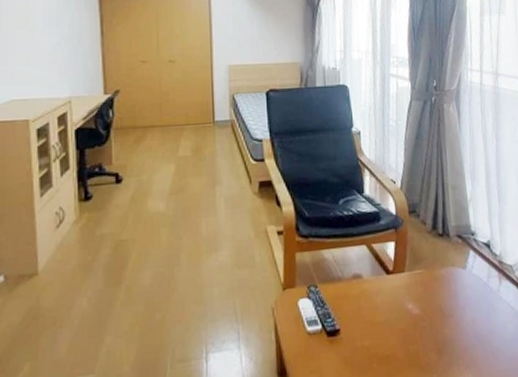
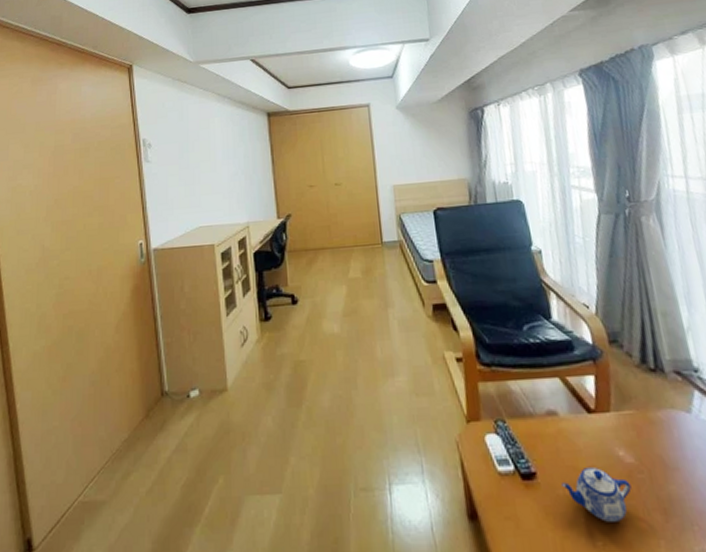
teapot: none [360,319,416,365] -> present [561,466,632,522]

